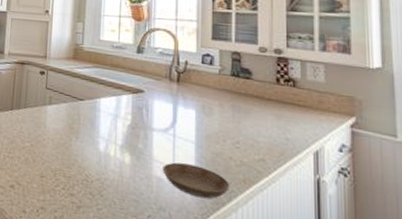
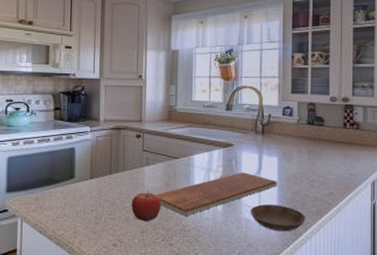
fruit: none [31,131,63,166] -> present [131,190,161,222]
chopping board: none [57,123,196,165] -> present [156,172,278,216]

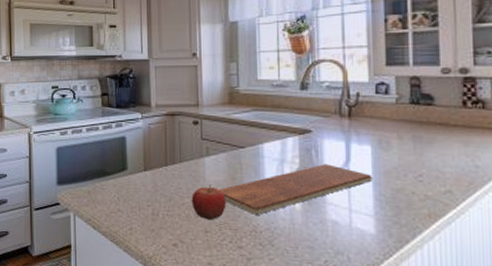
saucer: present [250,204,306,232] -> none [338,203,413,238]

